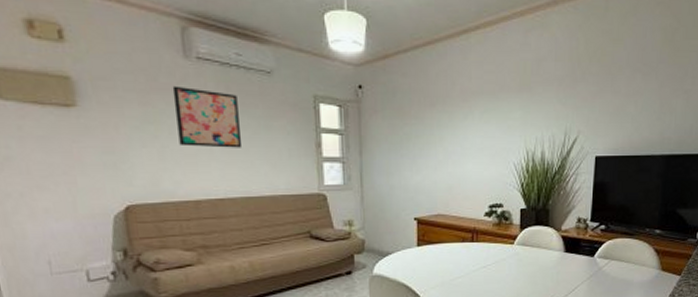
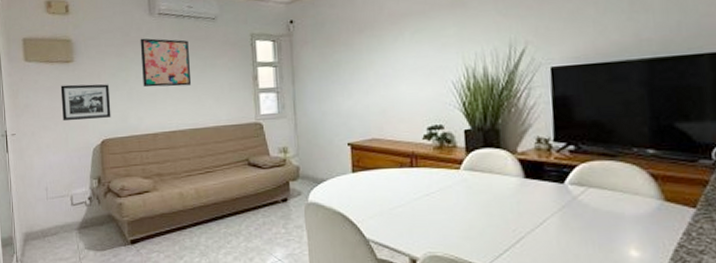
picture frame: none [59,135,137,181] -> present [60,84,111,122]

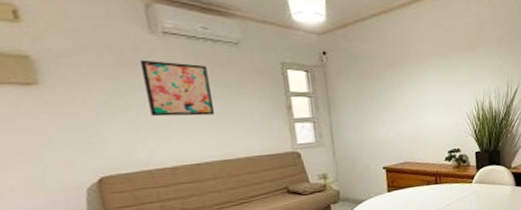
picture frame: present [60,84,111,122] -> none [21,112,109,158]

